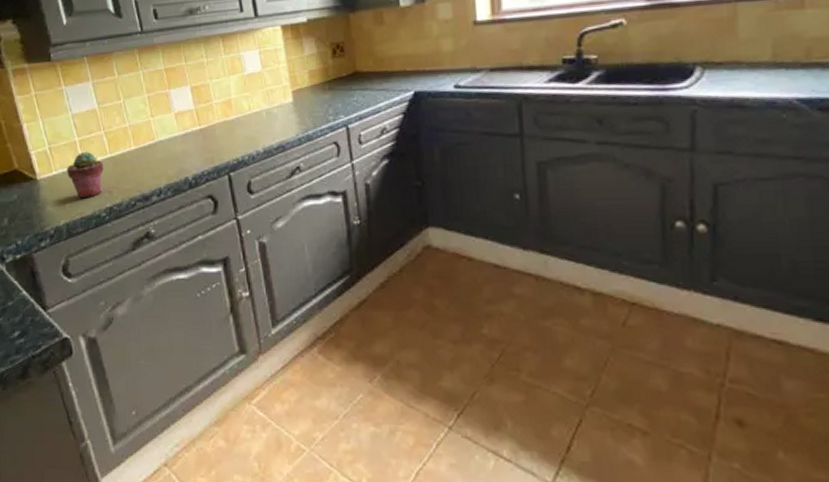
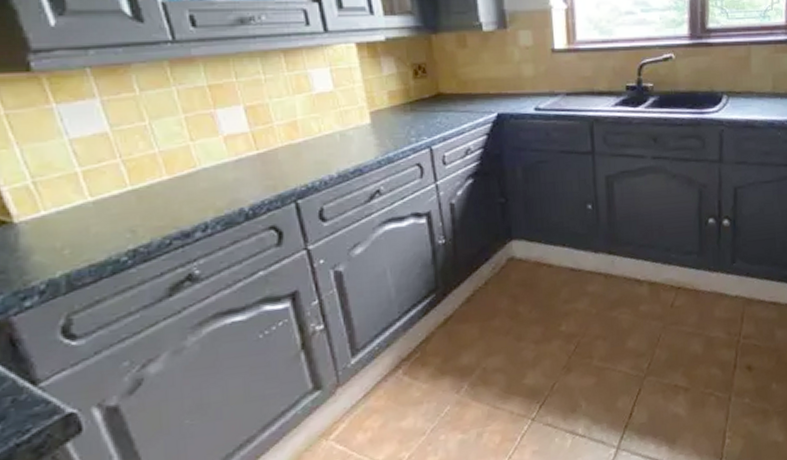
potted succulent: present [66,151,104,199] -> none [62,183,123,243]

